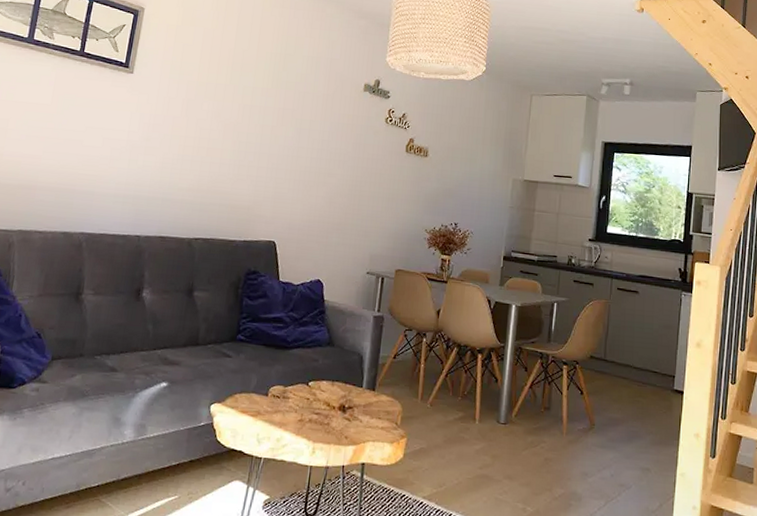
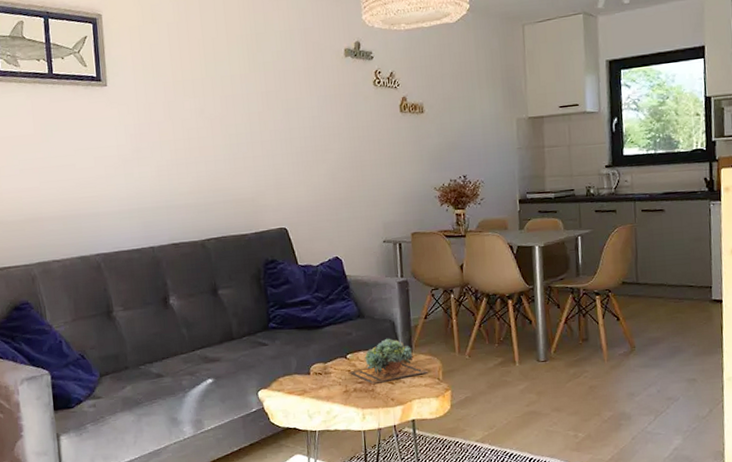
succulent plant: none [307,371,387,418] -> present [348,338,428,384]

